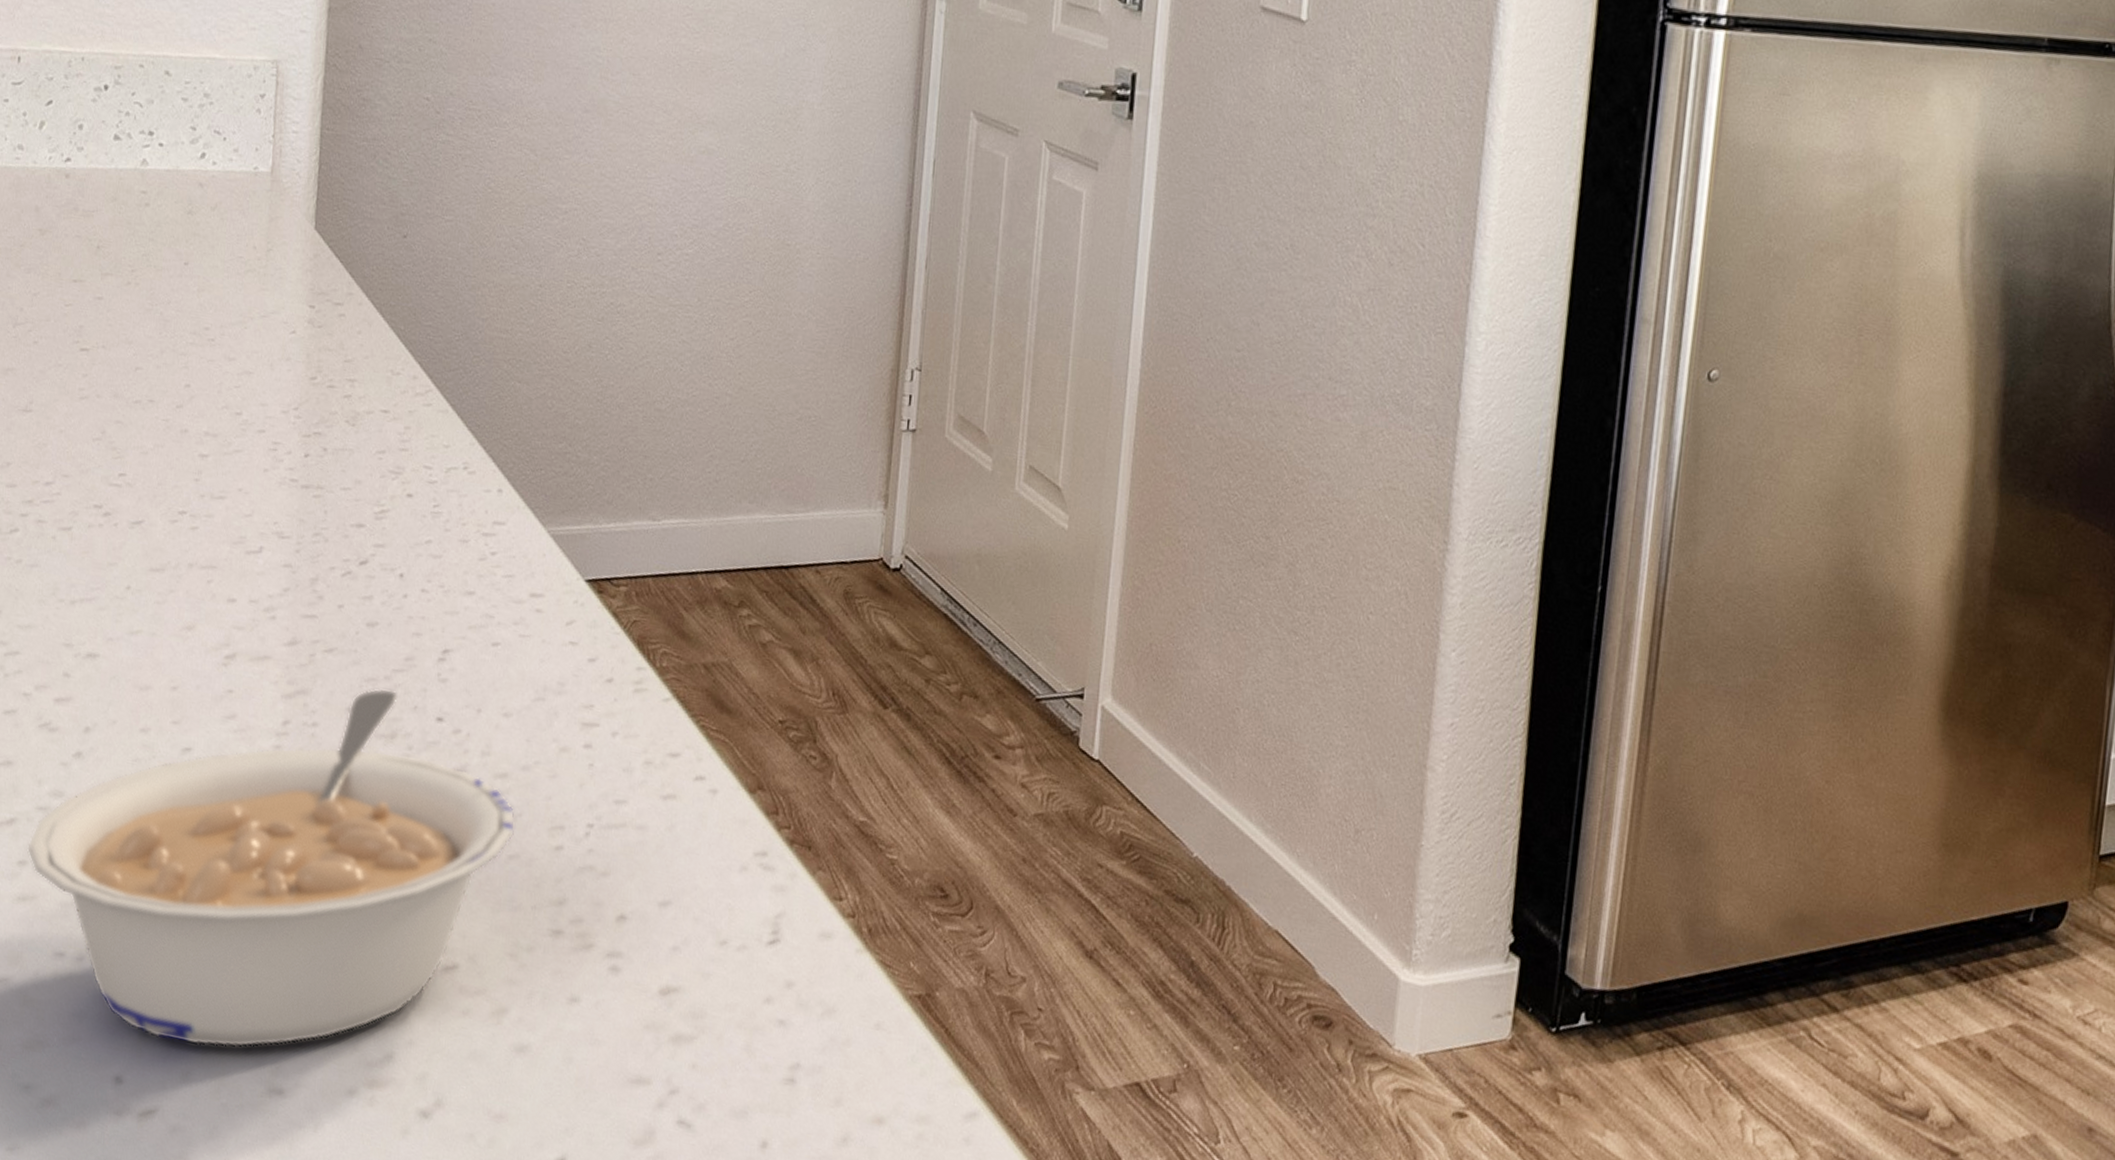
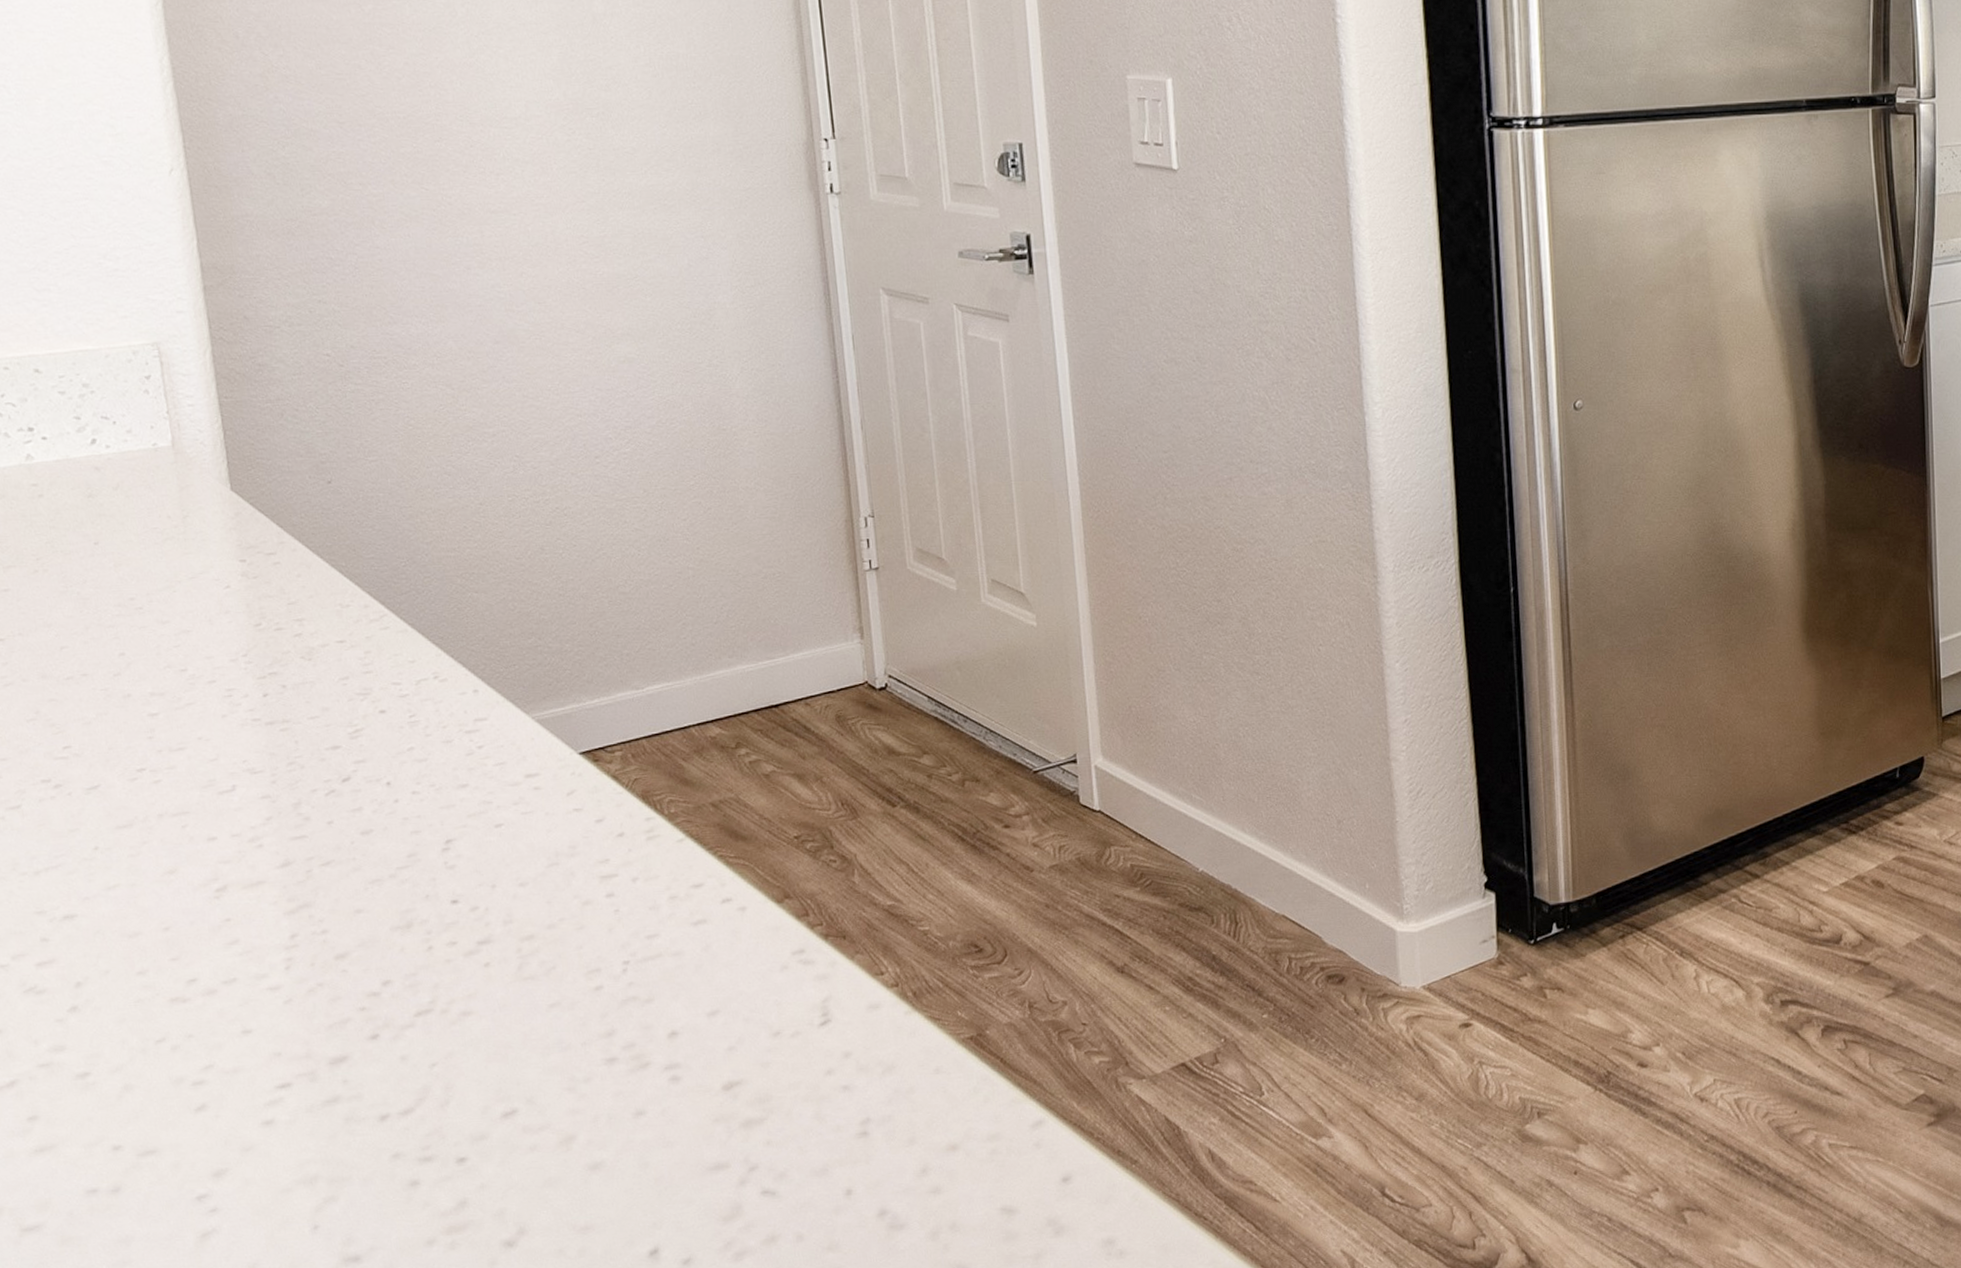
legume: present [27,688,516,1048] -> none [35,885,552,1241]

